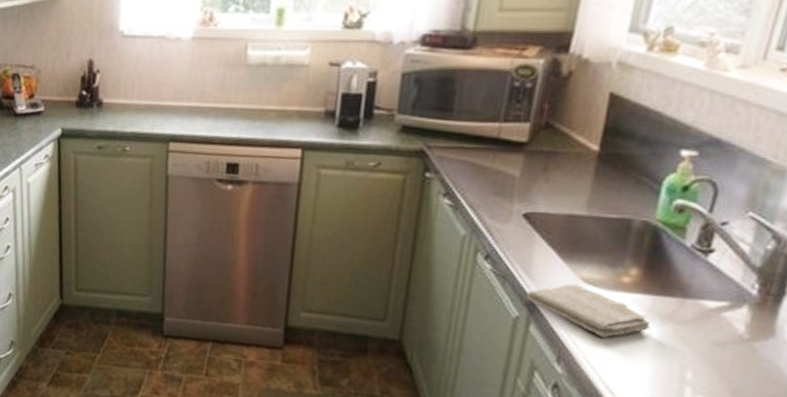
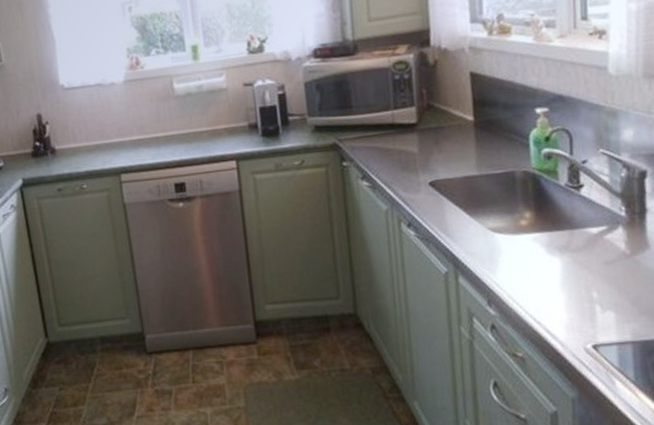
washcloth: present [525,284,651,338] -> none [448,234,553,277]

